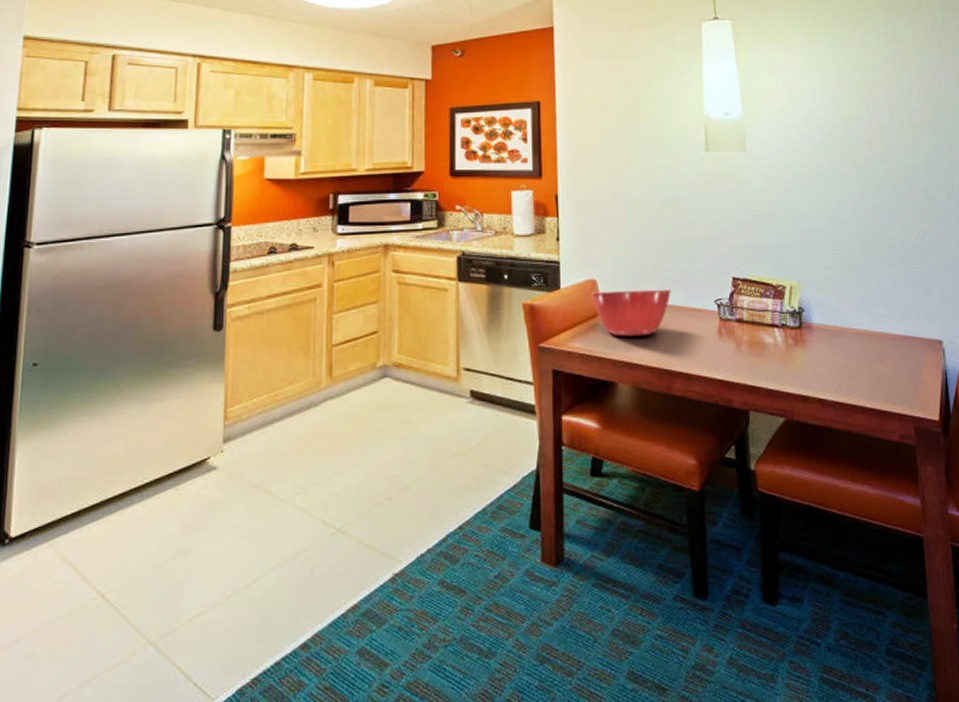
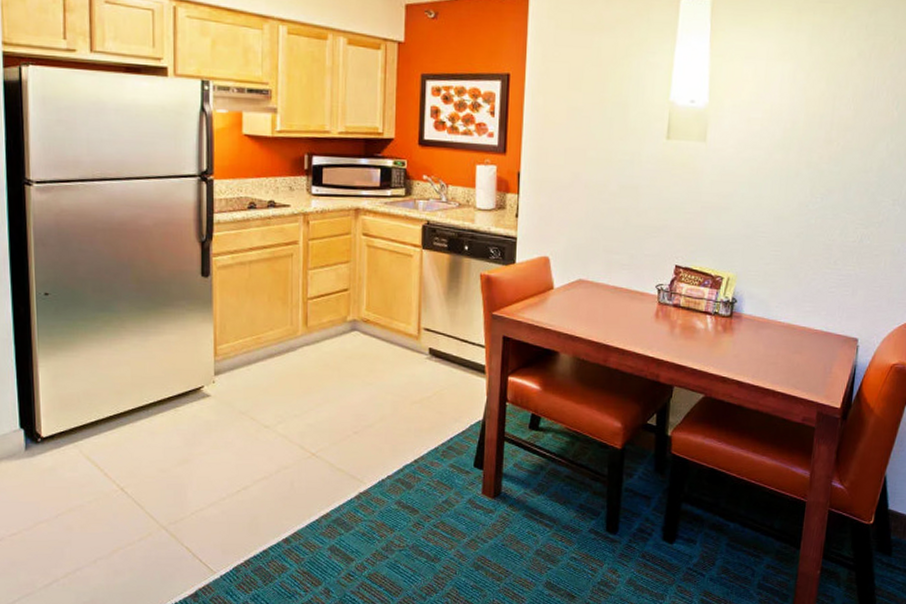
mixing bowl: present [590,289,671,337] -> none [542,268,617,313]

